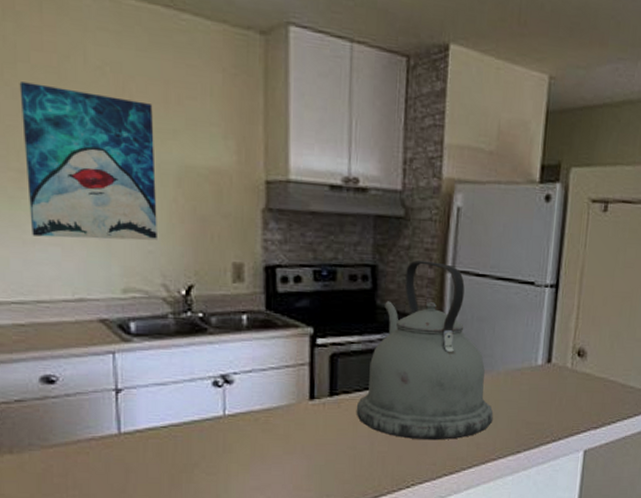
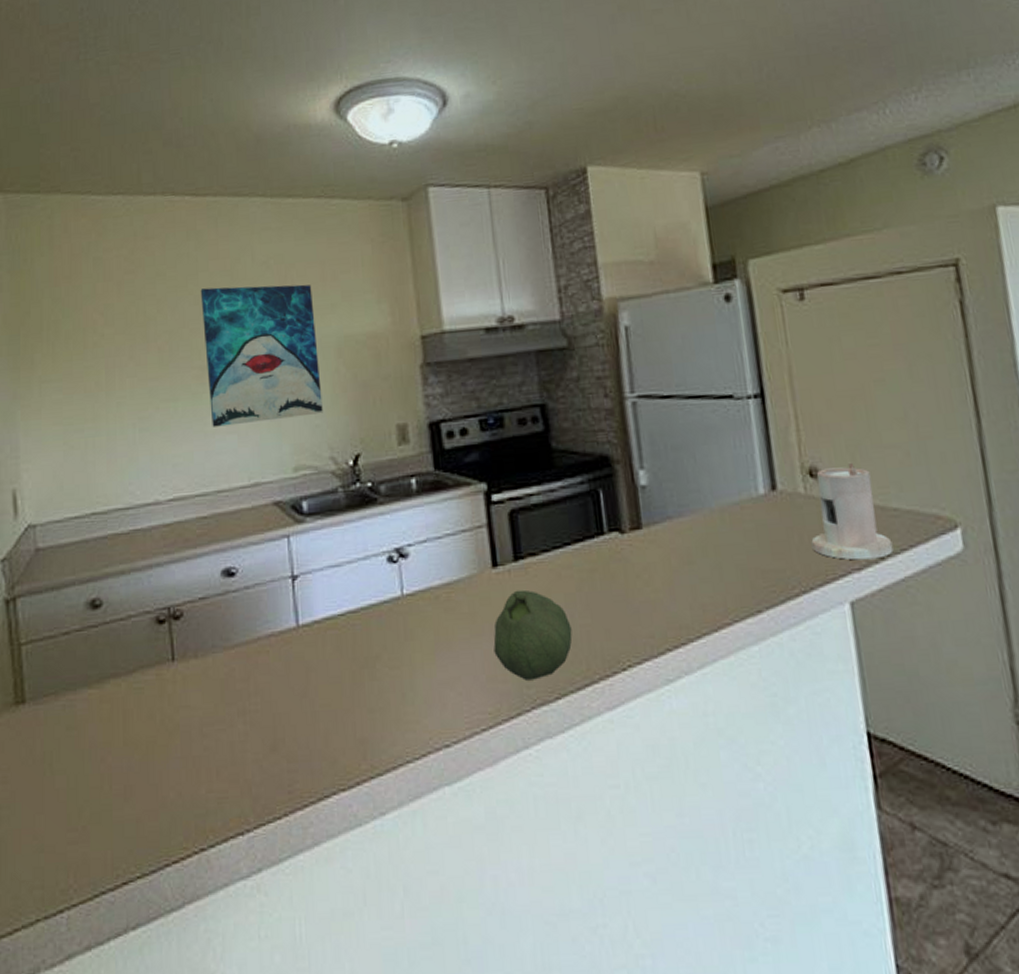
fruit: none [302,420,371,490] -> present [493,589,573,681]
kettle: present [356,260,494,440] -> none [546,390,717,606]
candle: none [567,348,623,422] -> present [811,462,894,560]

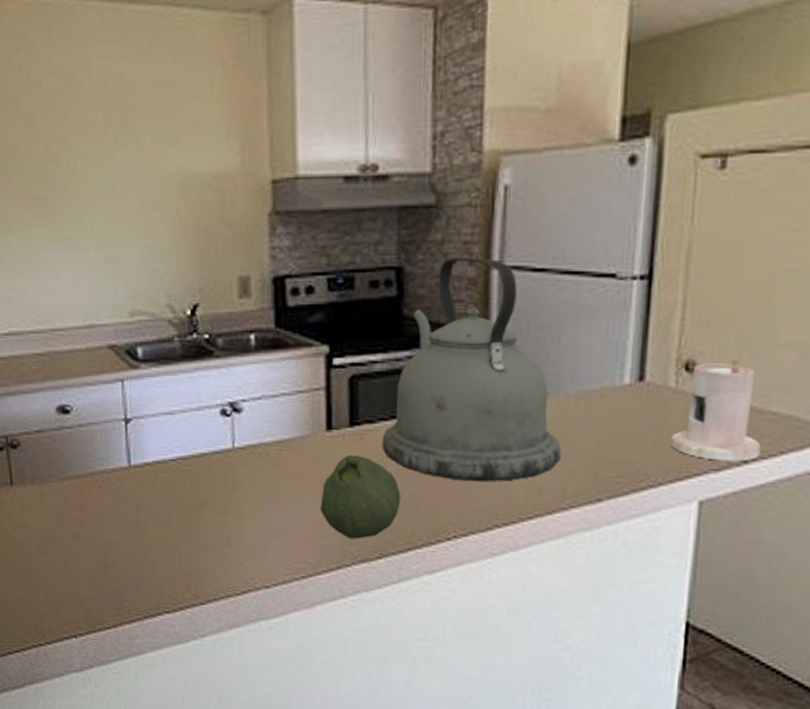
wall art: present [200,284,323,427] -> none [33,108,161,263]
kettle: none [546,390,717,606] -> present [381,257,562,482]

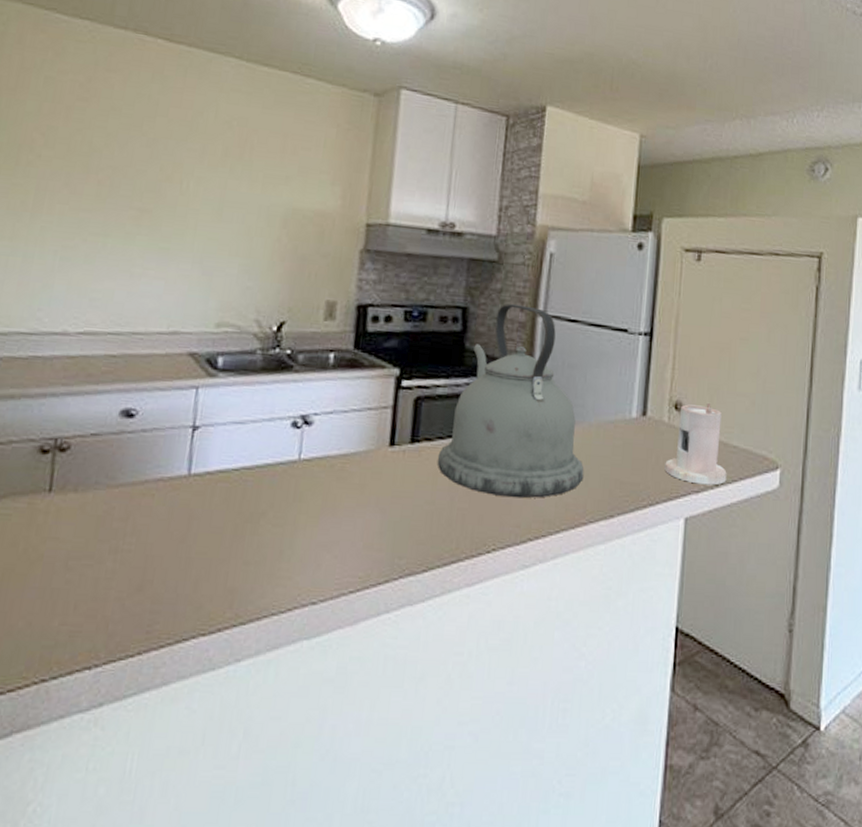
fruit: present [320,454,401,539] -> none [375,469,450,552]

